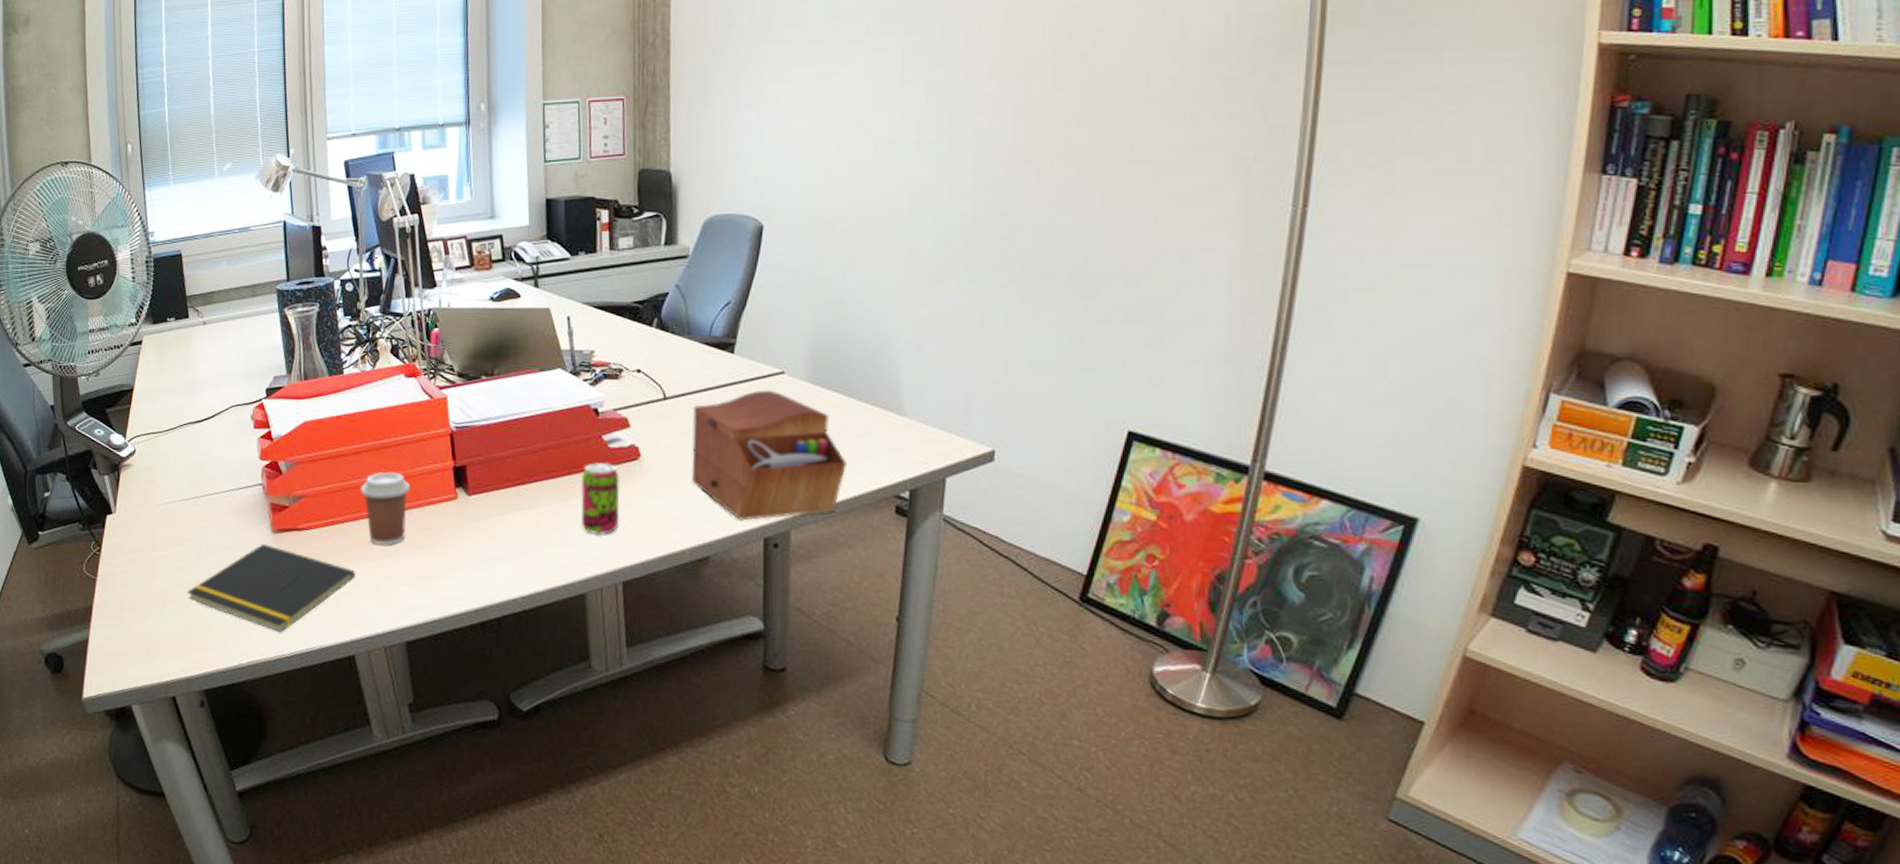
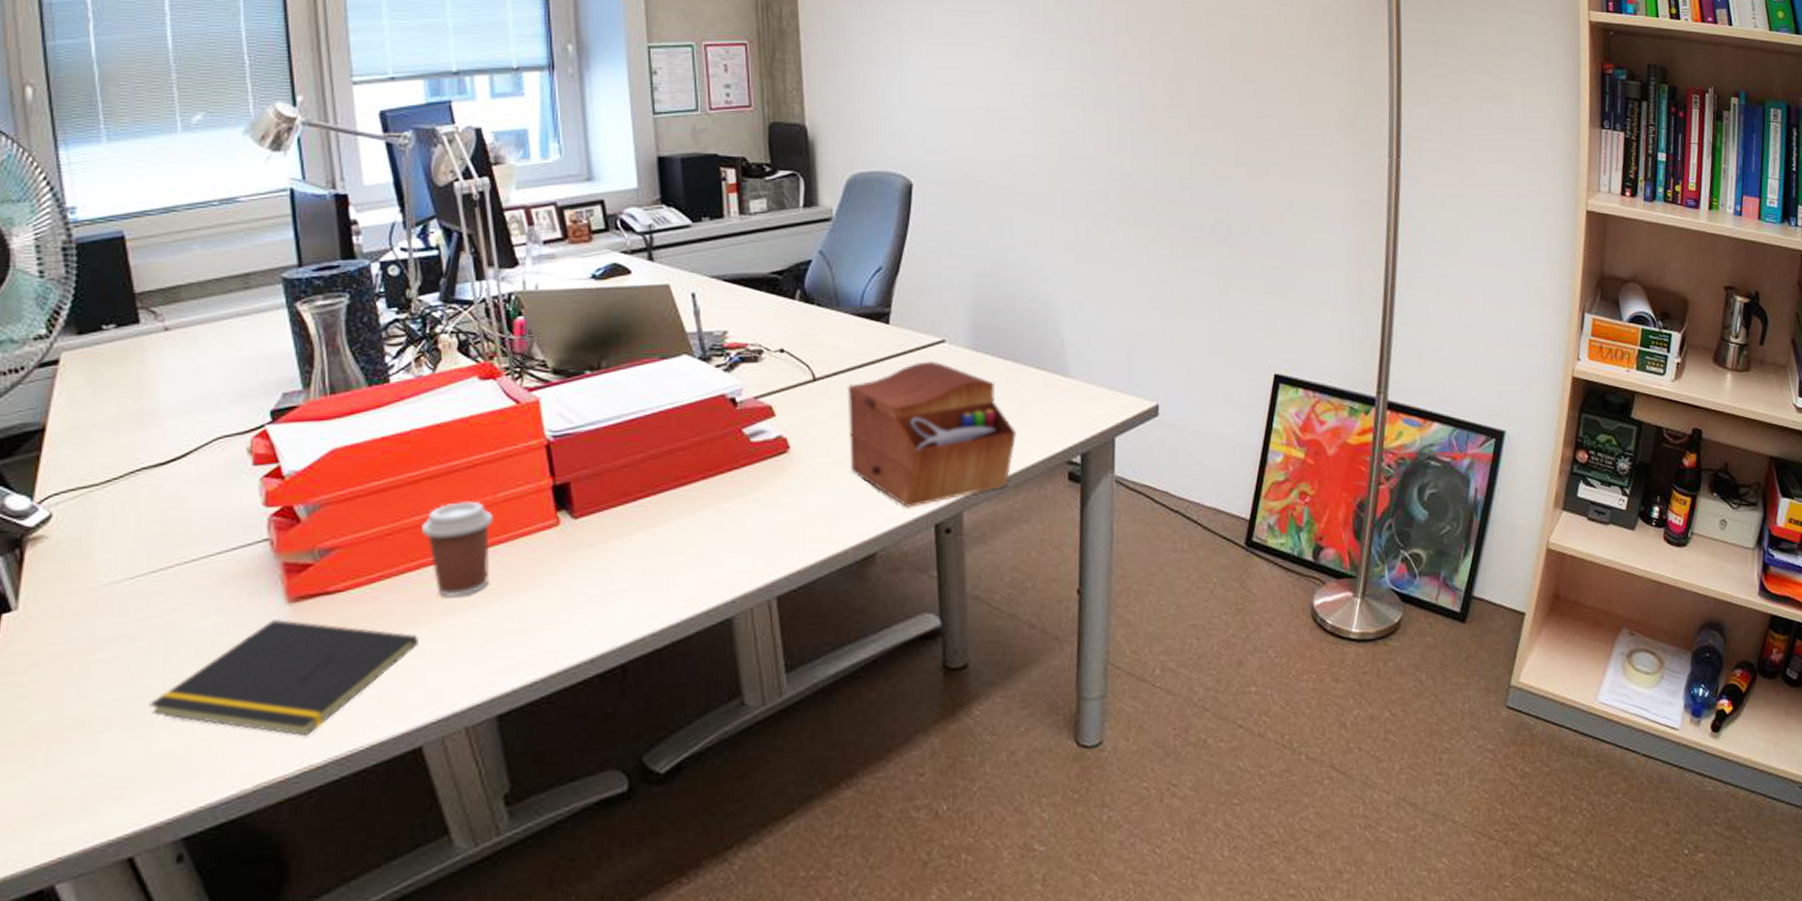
beverage can: present [580,462,620,535] -> none [719,459,769,547]

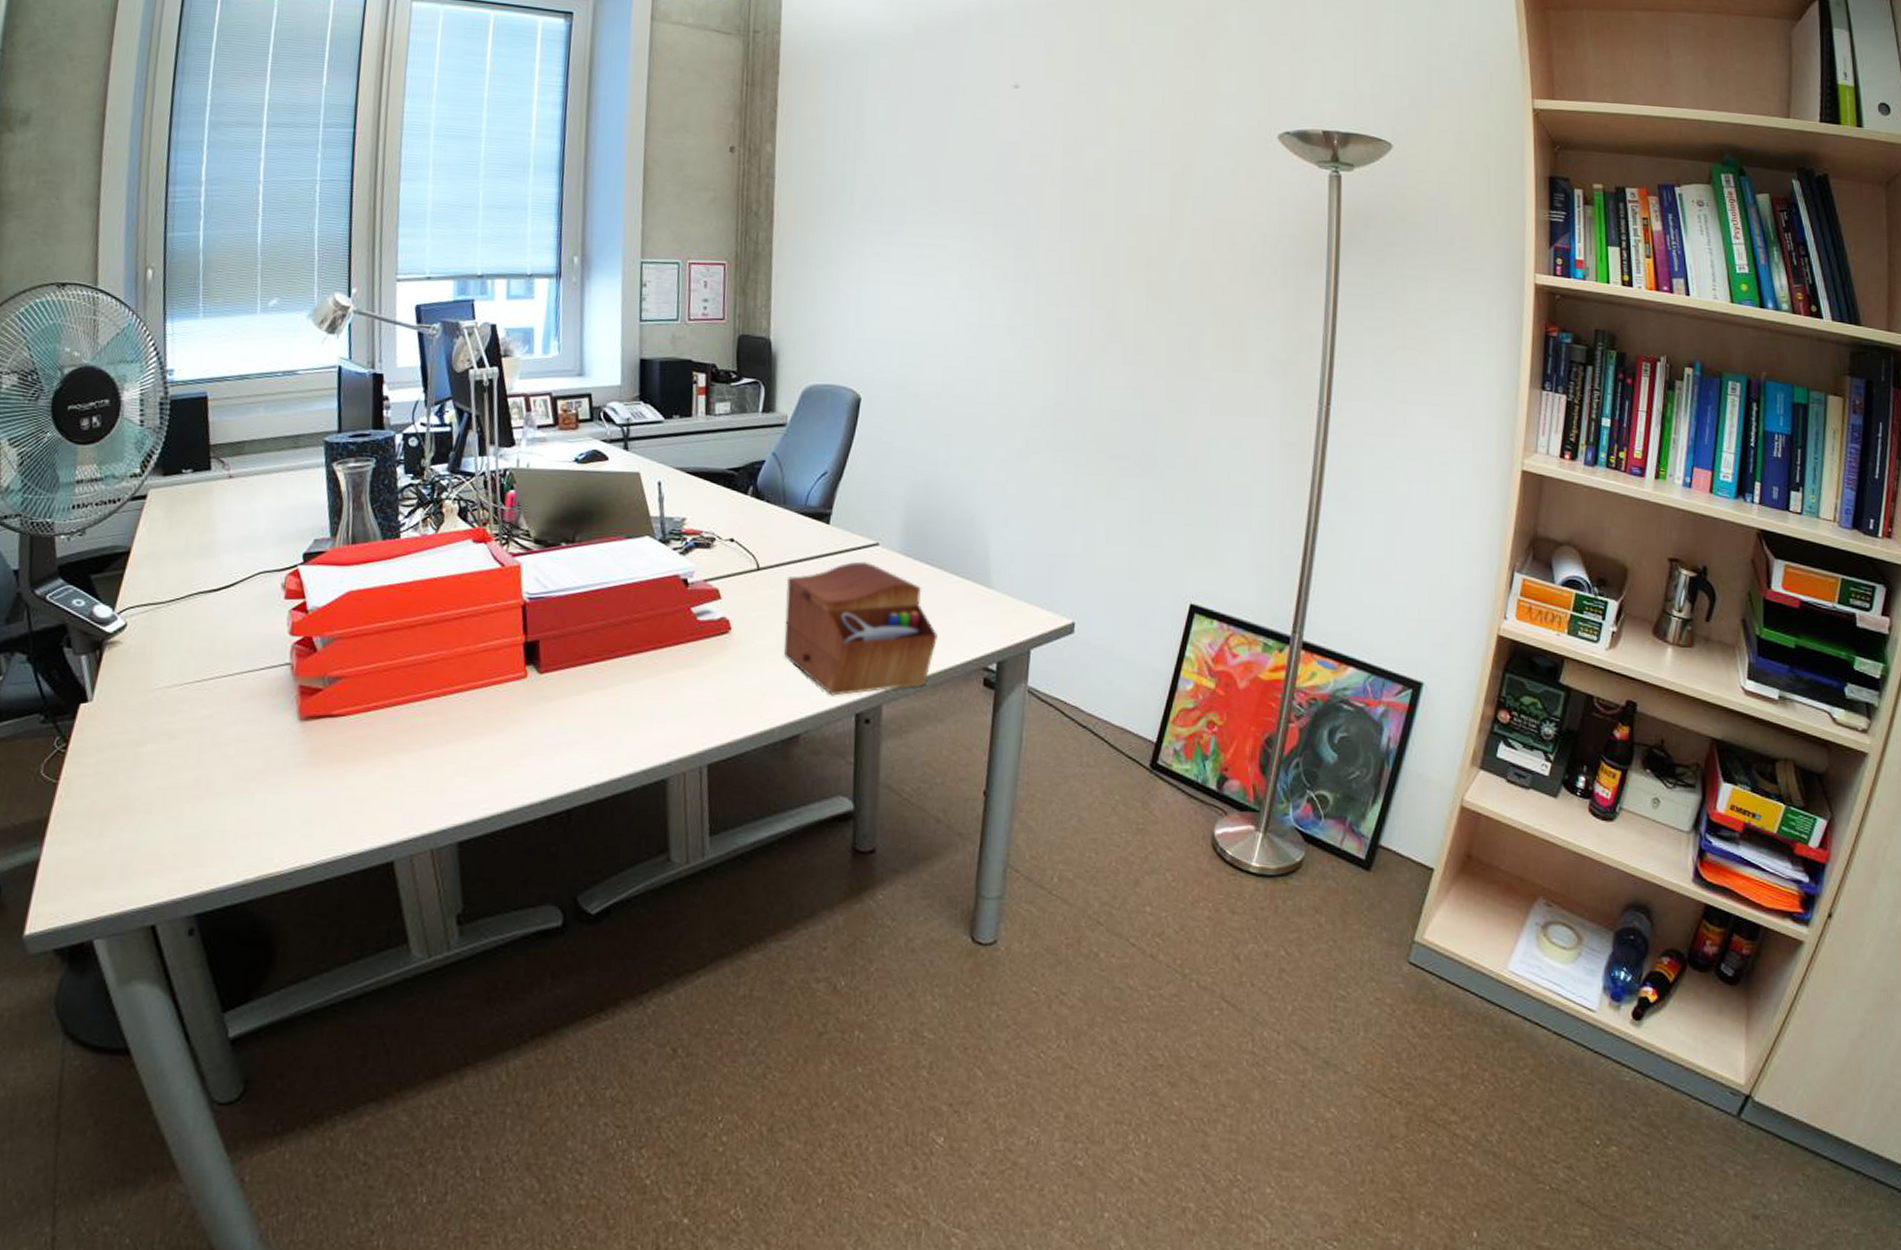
notepad: present [149,619,419,737] -> none [182,734,401,840]
coffee cup: present [422,501,494,597] -> none [413,648,473,732]

